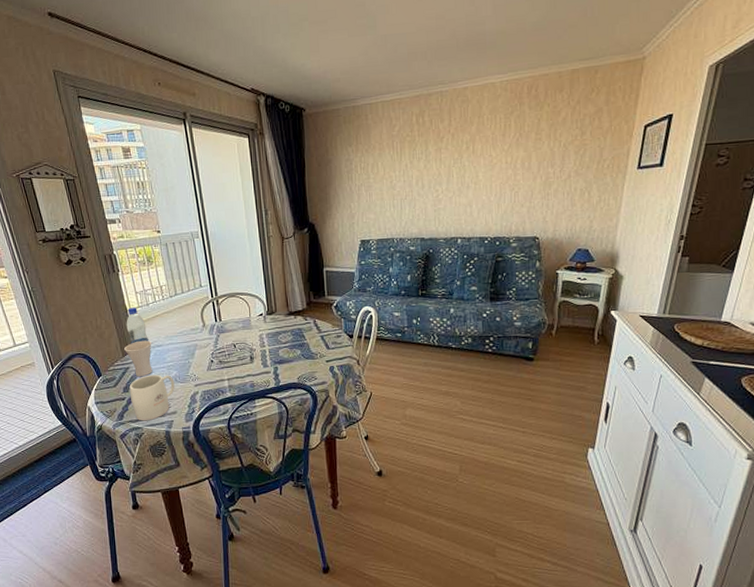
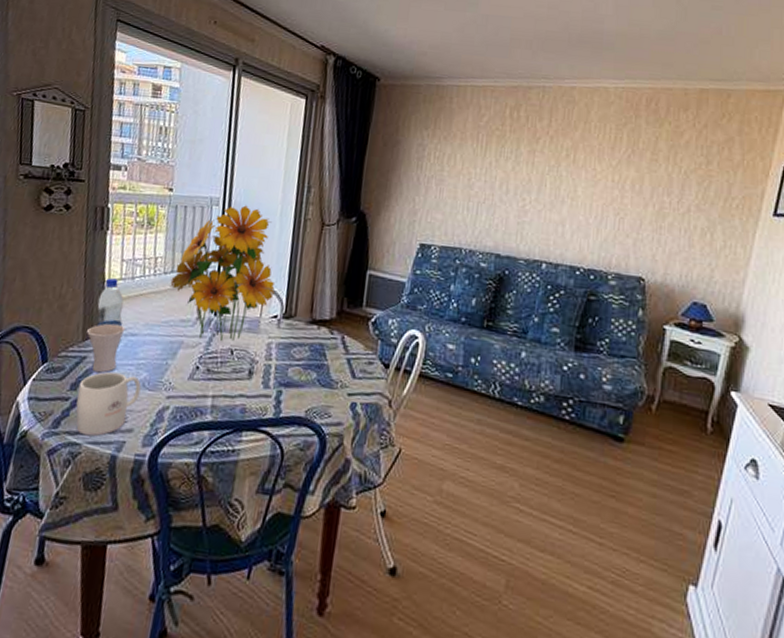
flower bouquet: none [176,234,256,341] -> present [169,205,276,342]

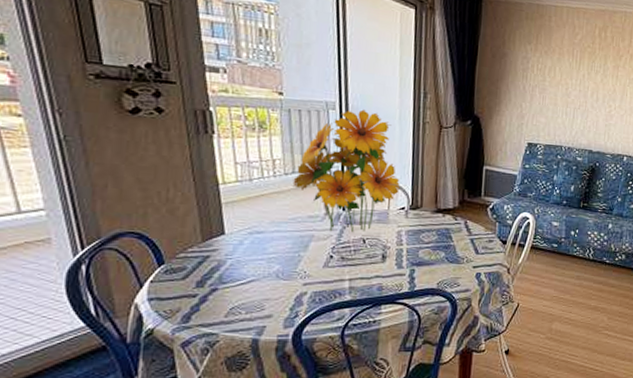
mug: present [75,371,142,437] -> none [205,267,275,326]
cup: present [87,323,125,373] -> none [206,223,250,269]
bottle: present [96,278,124,346] -> none [213,180,247,244]

